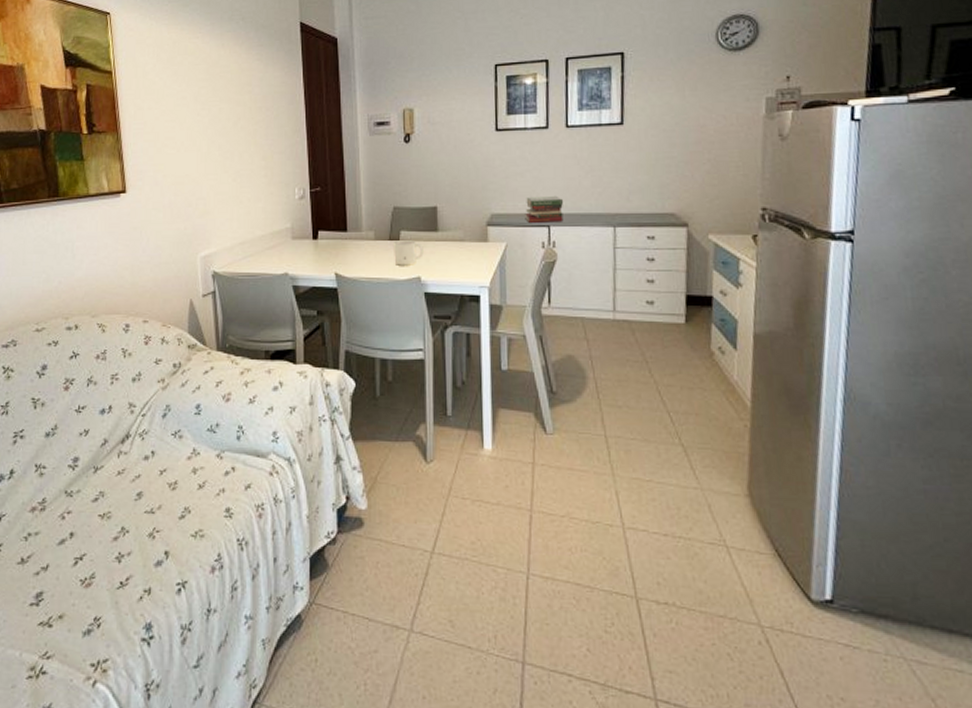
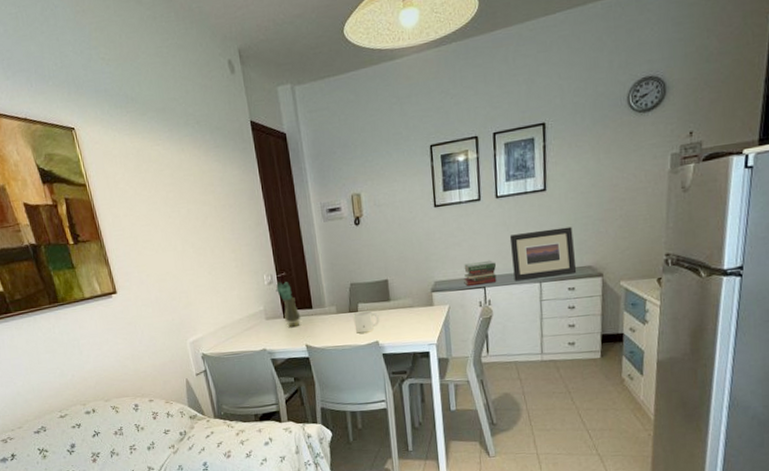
vase: none [307,197,333,252] -> present [275,281,301,328]
picture frame: none [580,167,656,222] -> present [509,226,576,281]

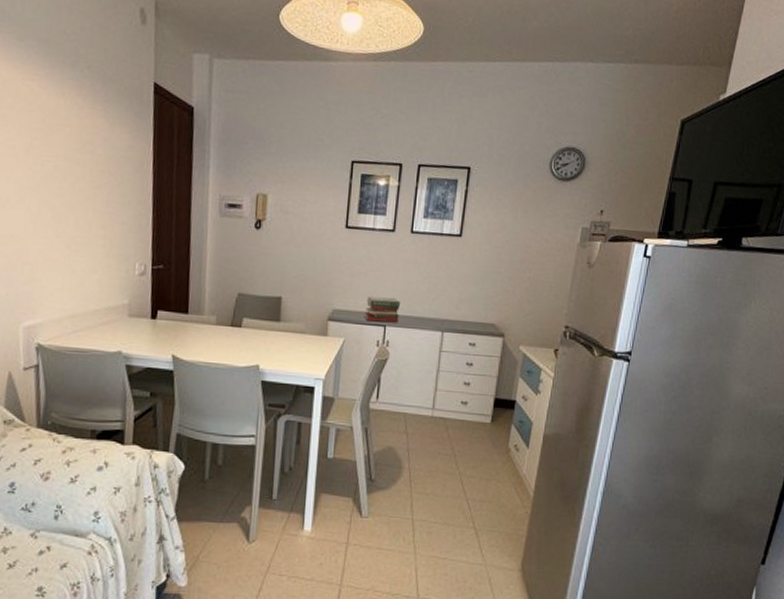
vase: present [275,281,301,328] -> none [147,274,173,332]
mug: present [352,311,380,334] -> none [234,327,265,353]
picture frame: present [509,226,576,281] -> none [416,275,482,329]

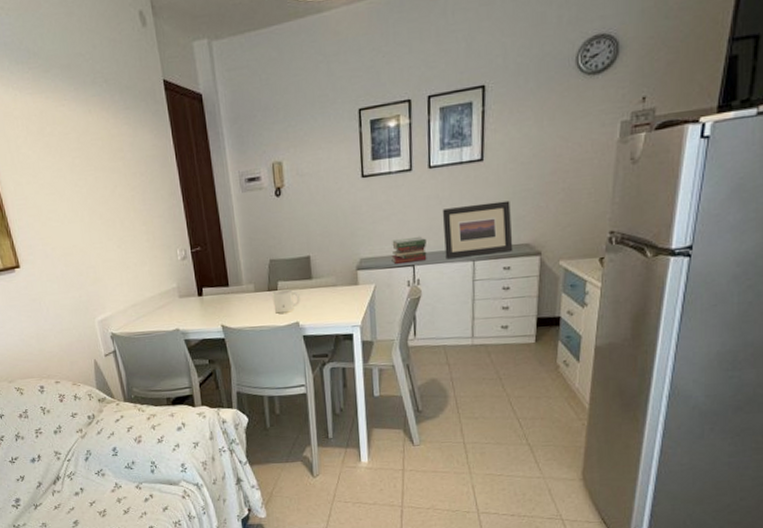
mug: none [234,327,265,353] -> present [271,289,300,314]
picture frame: none [416,275,482,329] -> present [442,200,512,259]

